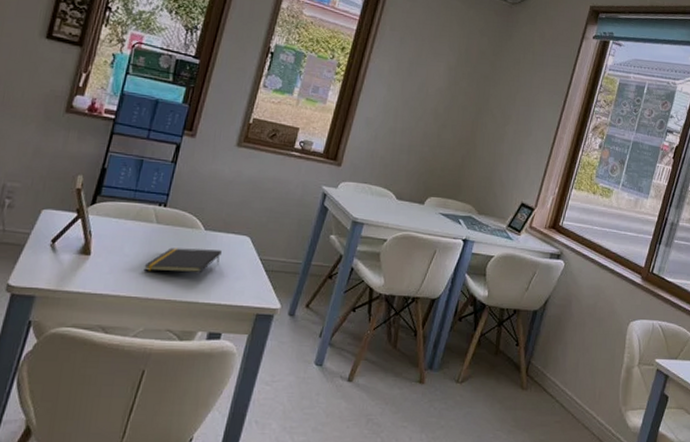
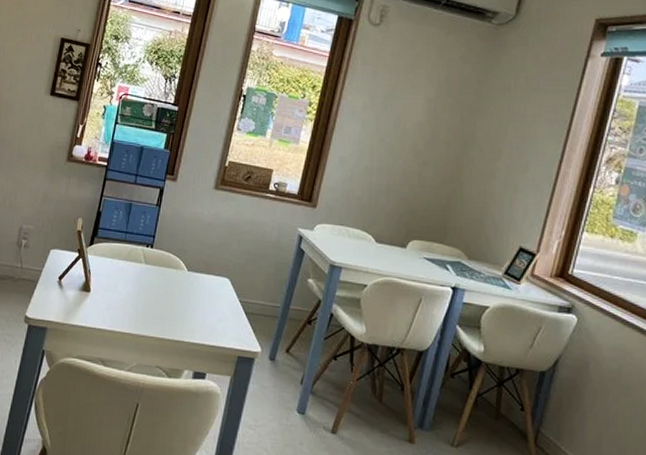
notepad: present [143,247,222,273] -> none [135,287,204,312]

